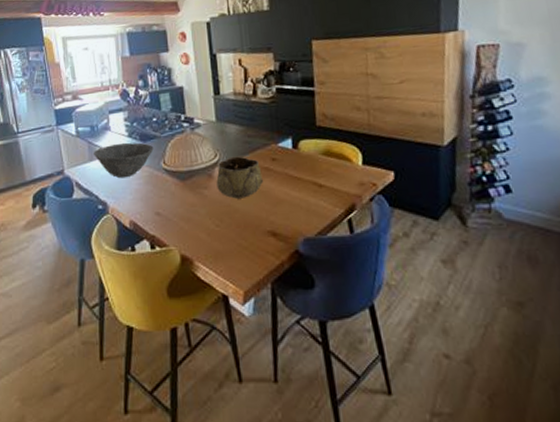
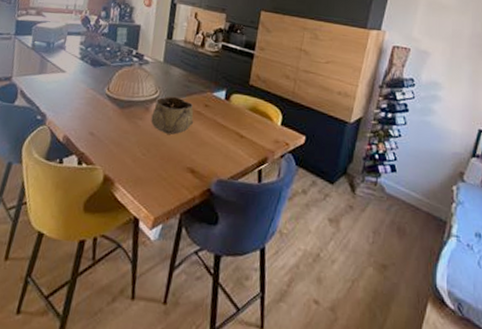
bowl: present [94,142,154,179] -> none [44,63,102,96]

